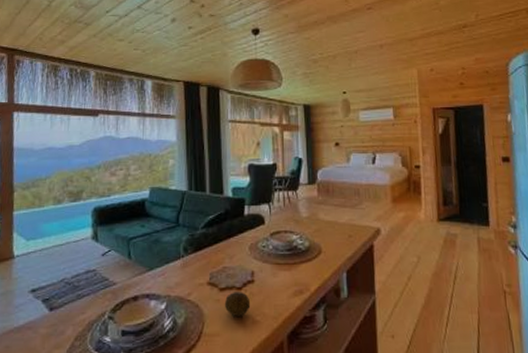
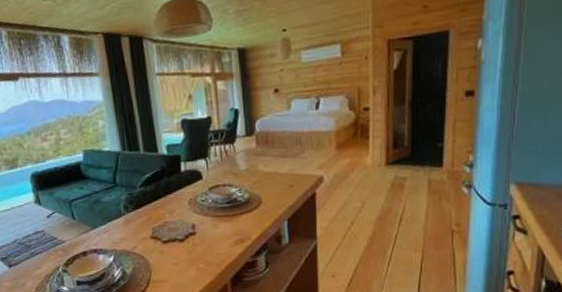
fruit: present [224,292,251,316] -> none [168,243,194,265]

